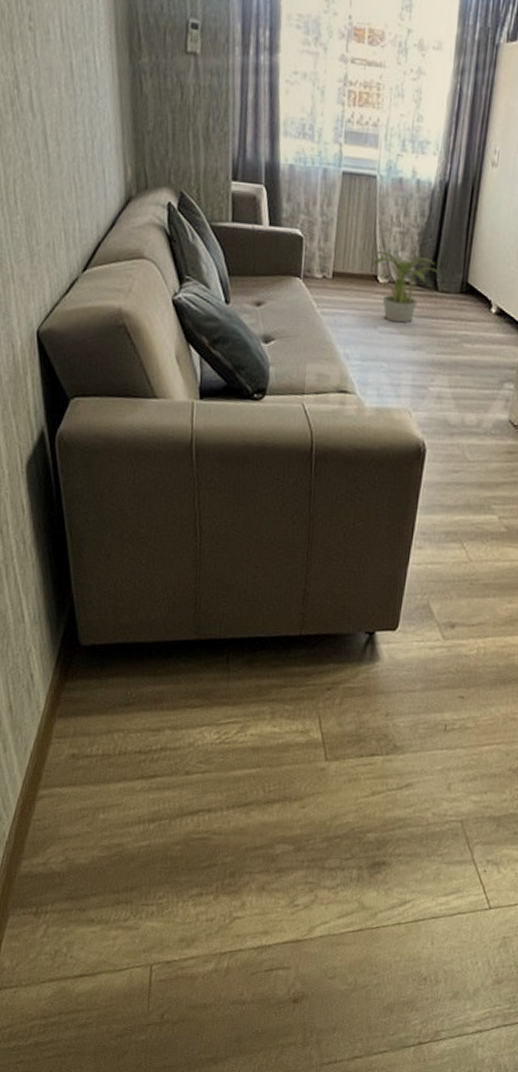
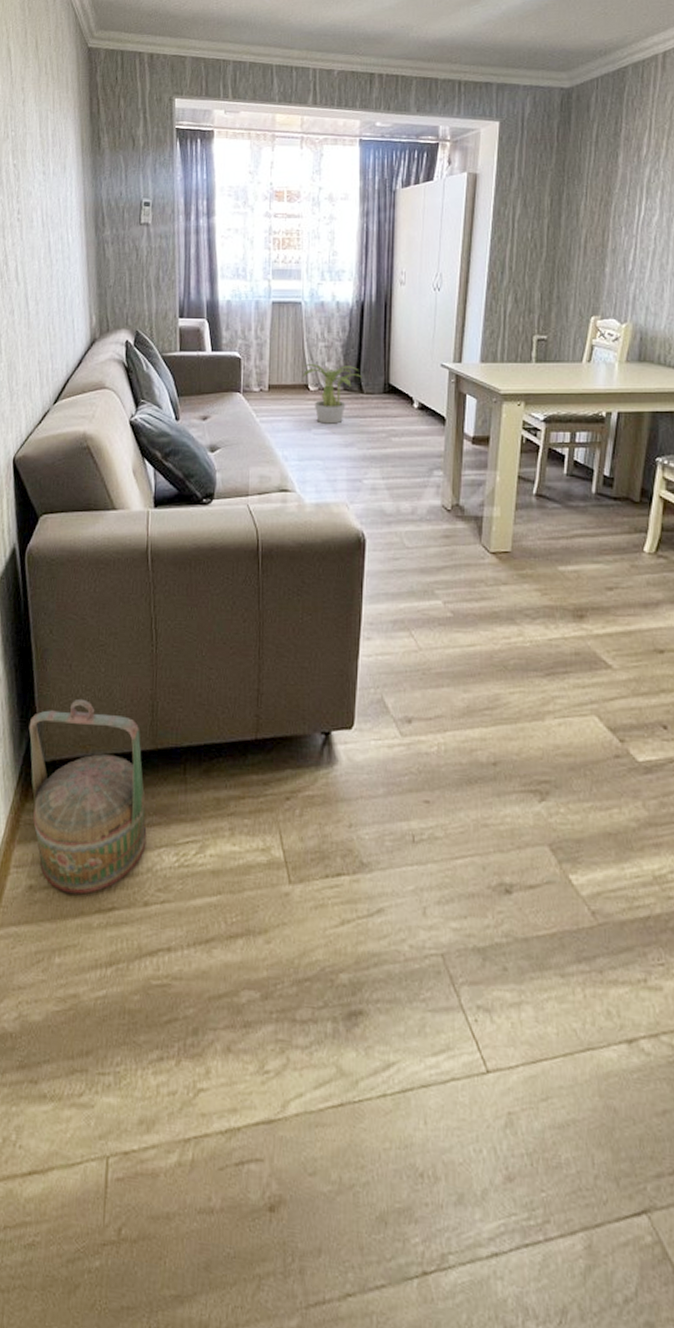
decorative basket: none [66,588,189,764] -> present [28,698,147,895]

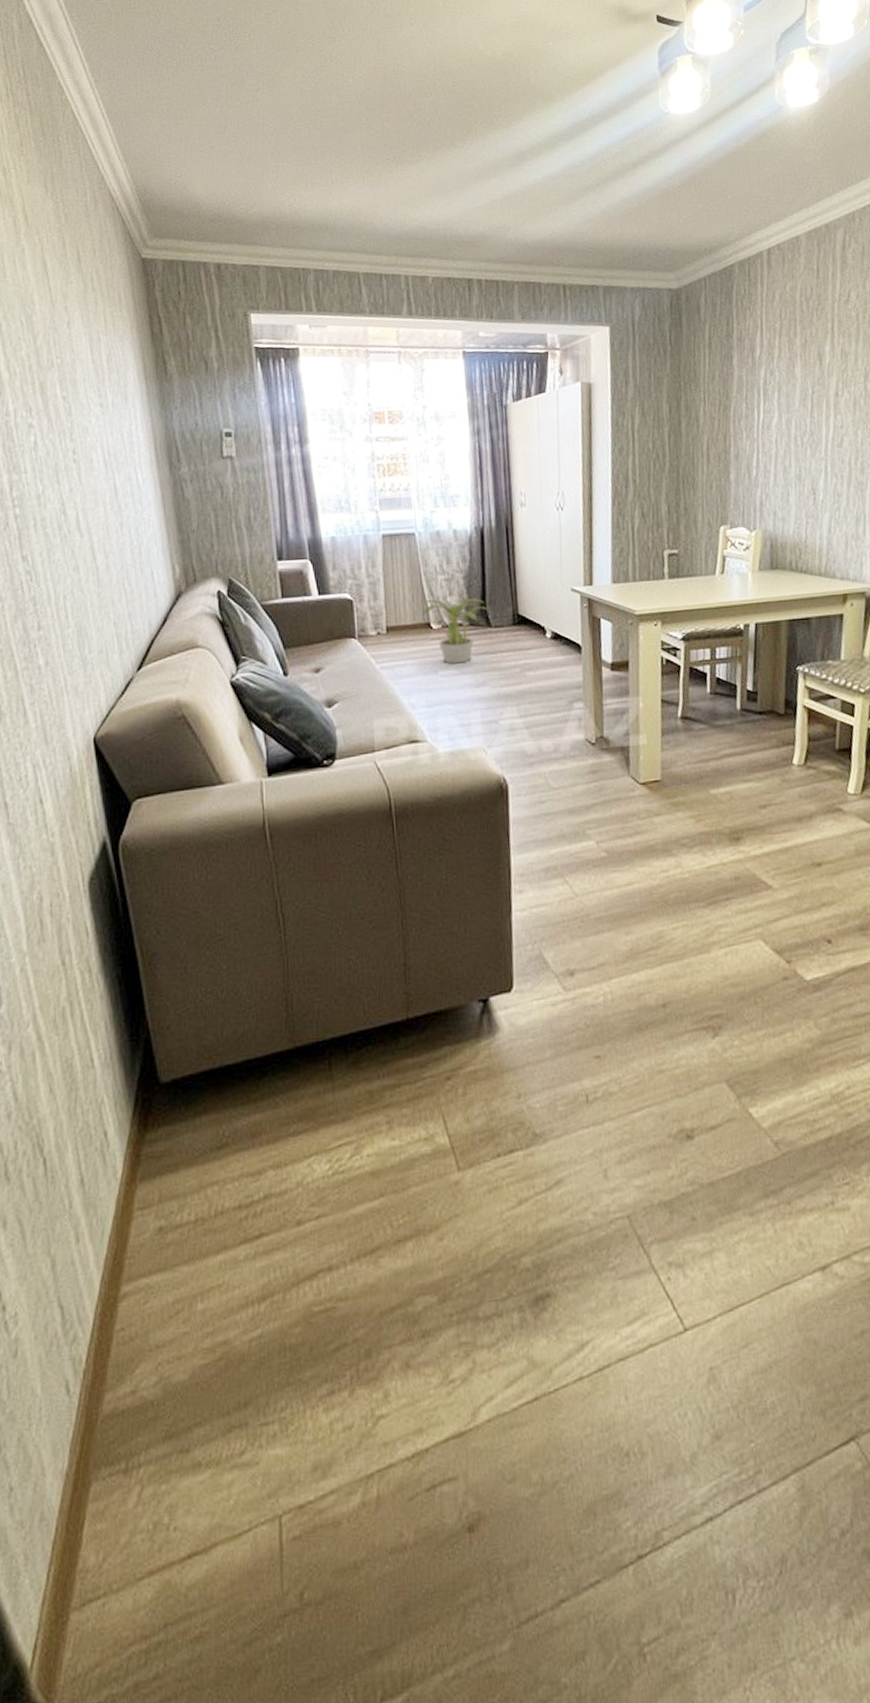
decorative basket: present [28,698,147,895] -> none [141,1003,293,1230]

